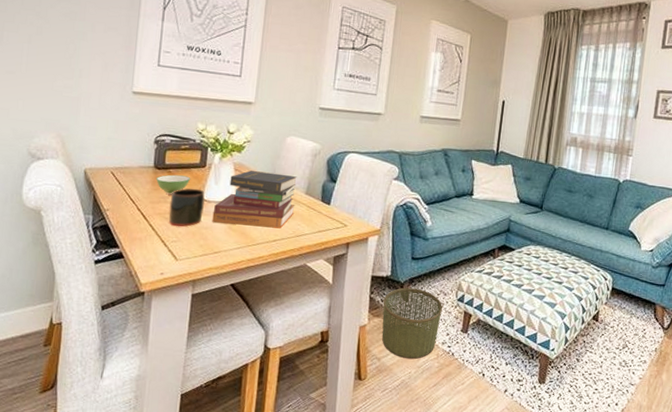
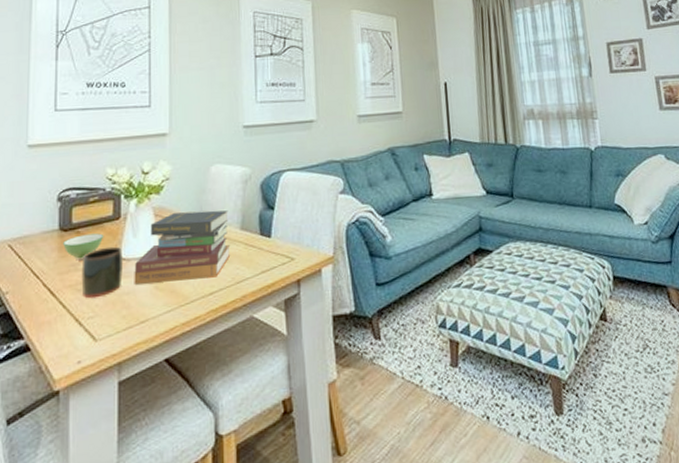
basket: present [382,287,445,360] -> none [349,321,425,416]

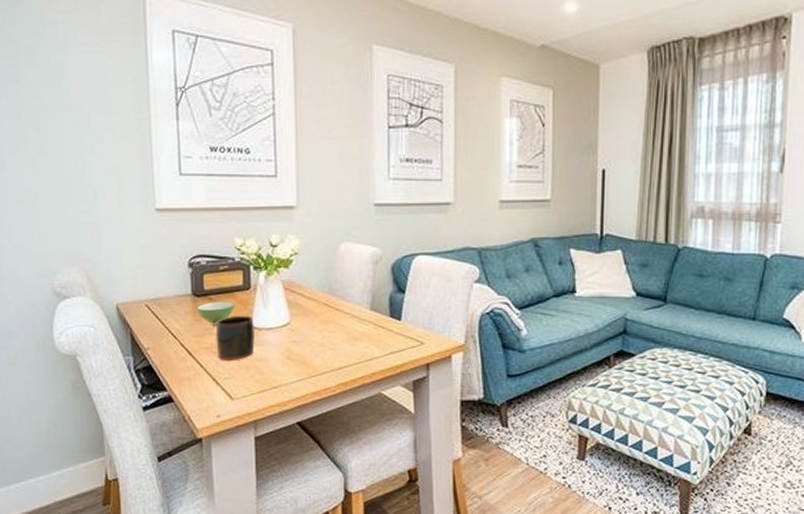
books: present [134,210,231,285] -> none [265,288,360,353]

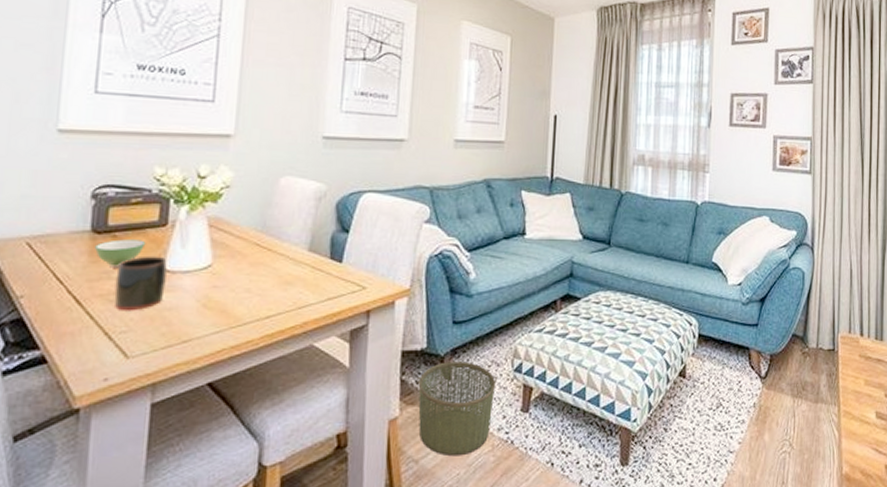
basket: none [476,411,553,495] -> present [417,361,498,457]

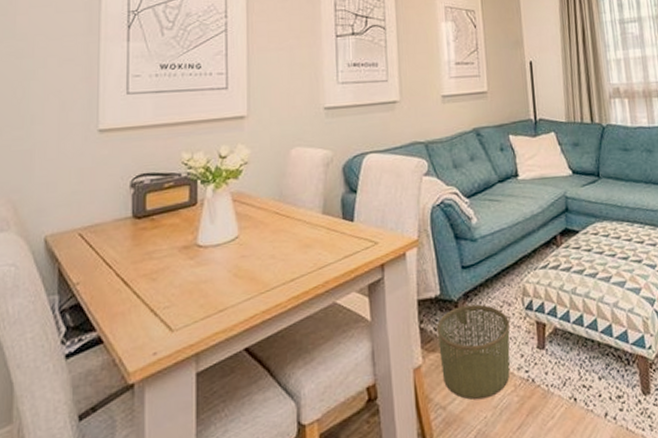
bowl: present [95,239,146,268] -> none [137,220,180,249]
mug: present [114,256,167,310] -> none [156,233,200,287]

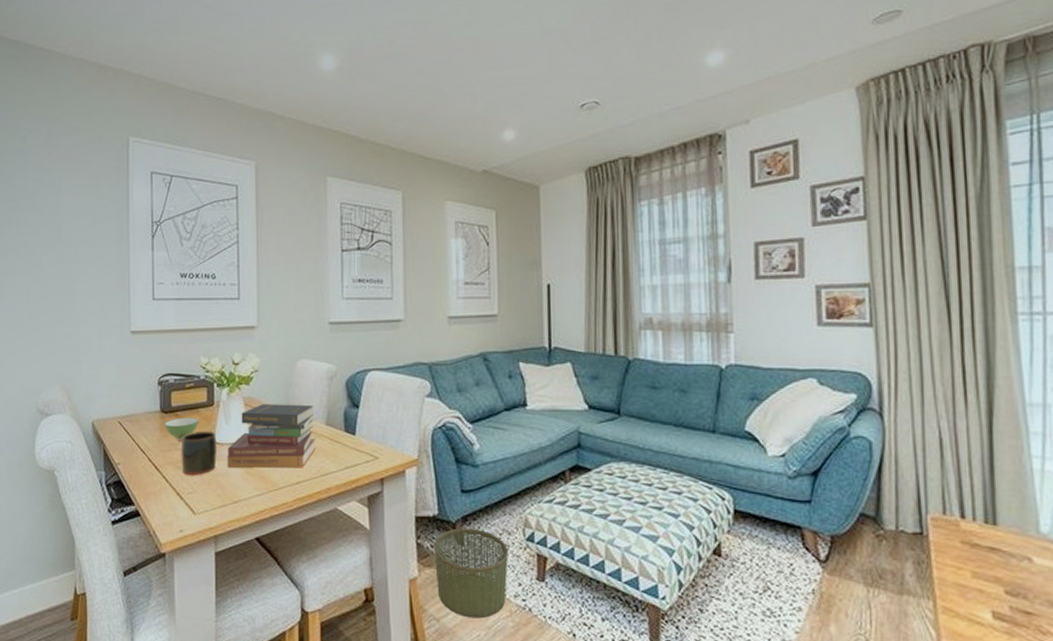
bowl: none [137,220,180,249] -> present [164,417,200,441]
mug: none [156,233,200,287] -> present [181,431,217,475]
books: none [212,194,312,272] -> present [227,404,316,468]

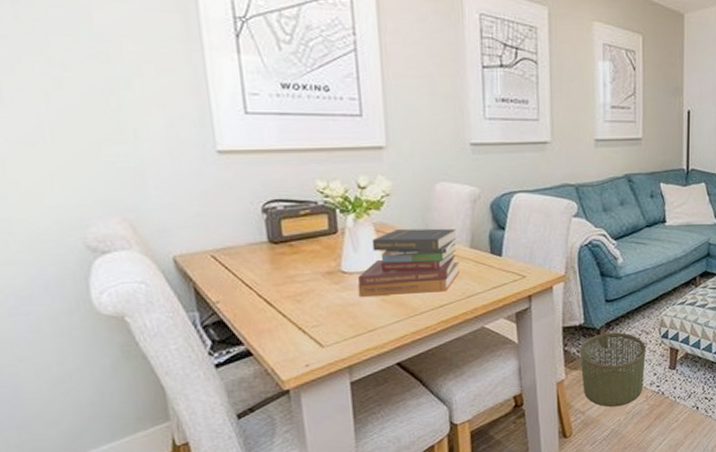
bowl: present [164,417,200,441] -> none [275,247,321,273]
mug: present [181,431,217,475] -> none [298,260,346,308]

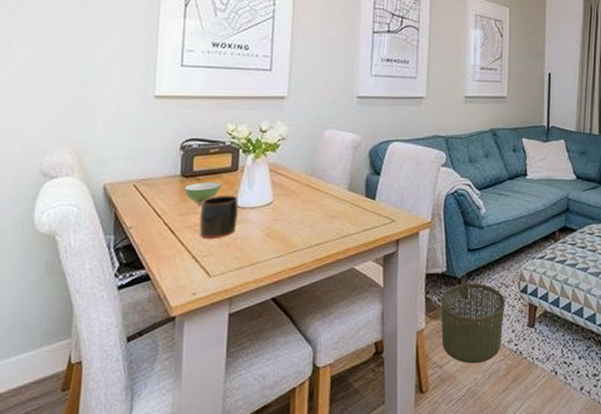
bowl: none [275,247,321,273] -> present [184,182,222,205]
mug: none [298,260,346,308] -> present [199,195,238,238]
books: present [357,228,460,297] -> none [247,170,338,231]

